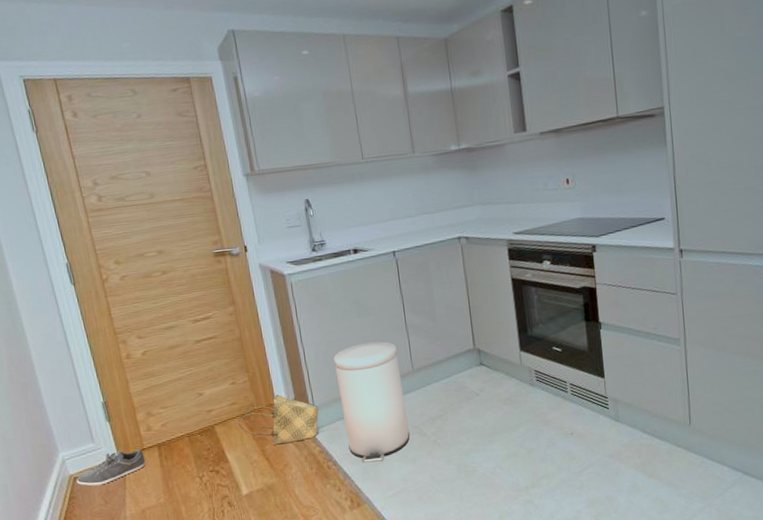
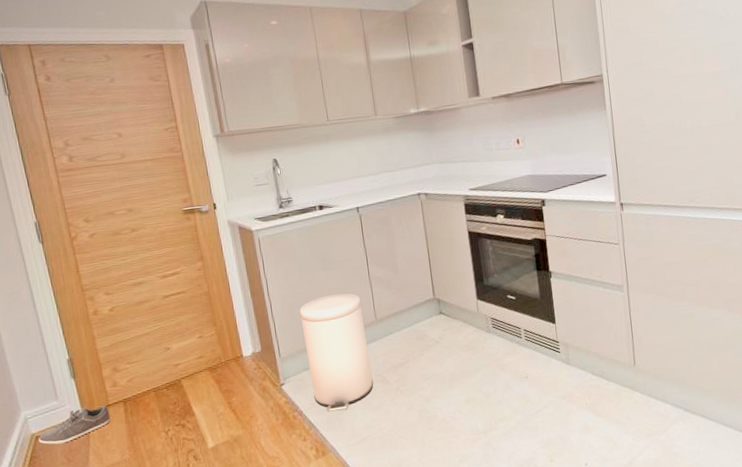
shopping bag: present [238,394,319,445] -> none [204,347,285,397]

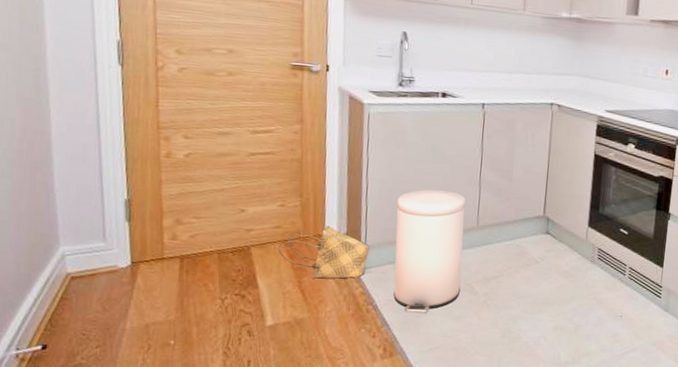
shoe: present [38,405,111,445] -> none [73,256,163,290]
shopping bag: none [204,347,285,397] -> present [278,226,370,279]

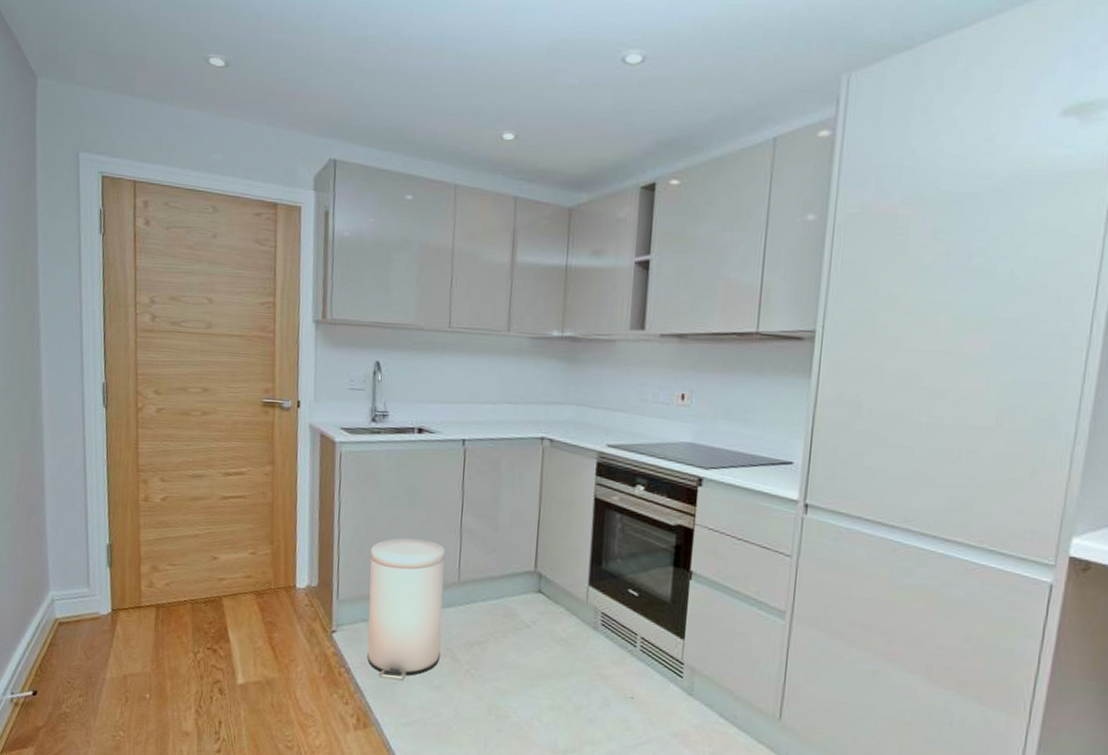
shopping bag: present [278,226,370,279] -> none [249,576,342,636]

